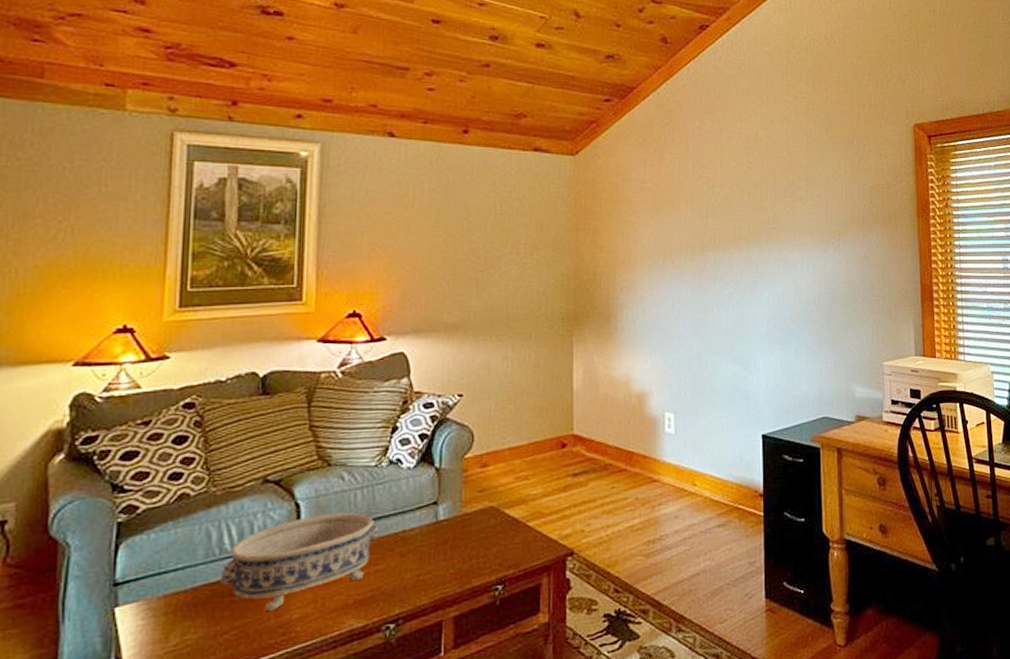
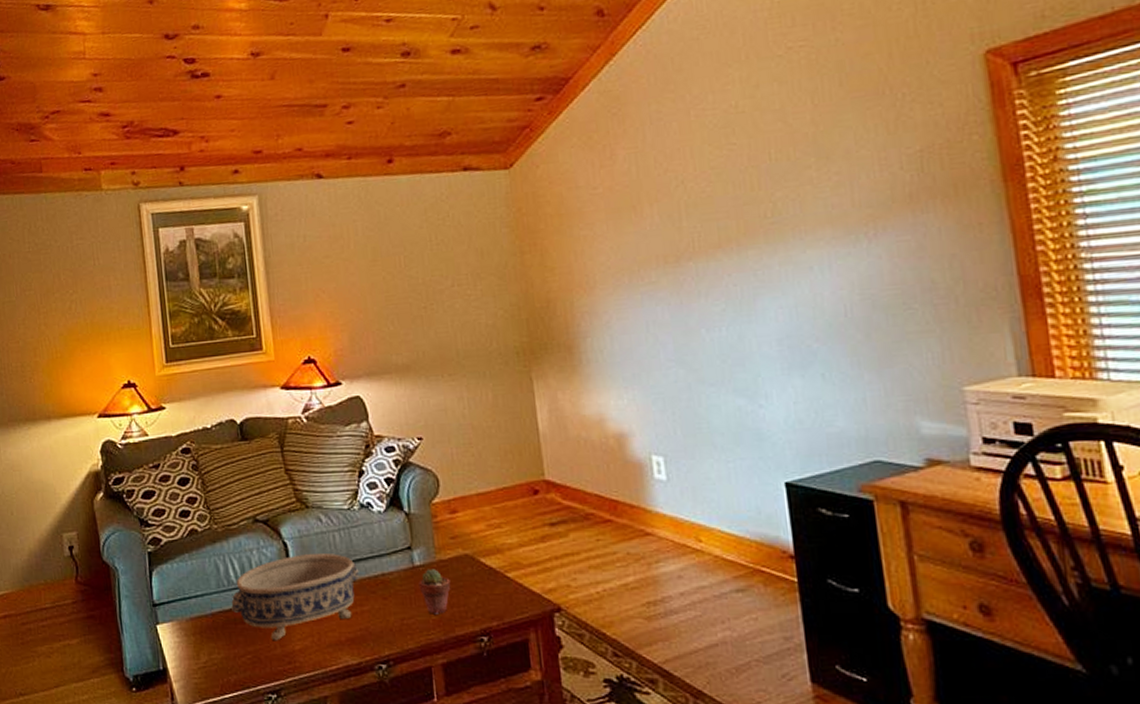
potted succulent: none [440,522,473,568] -> present [418,569,451,614]

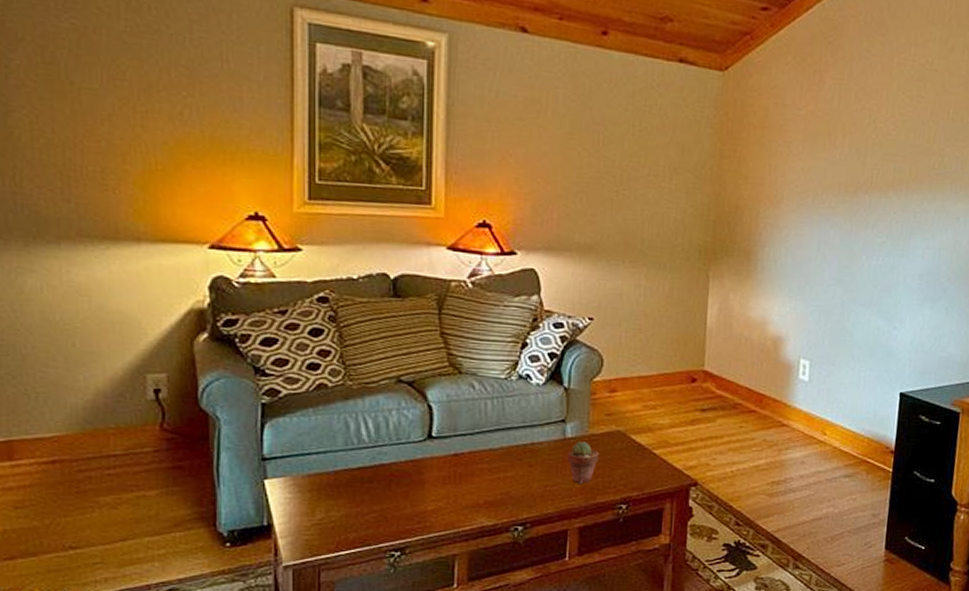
decorative bowl: present [231,553,360,641] -> none [359,419,508,501]

